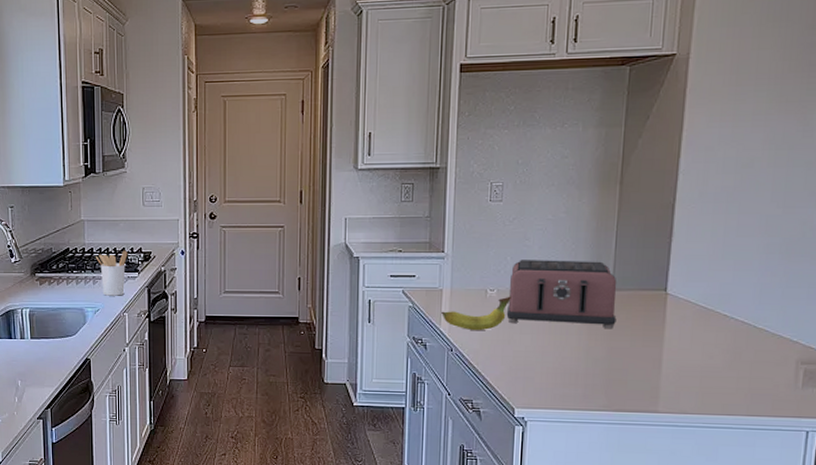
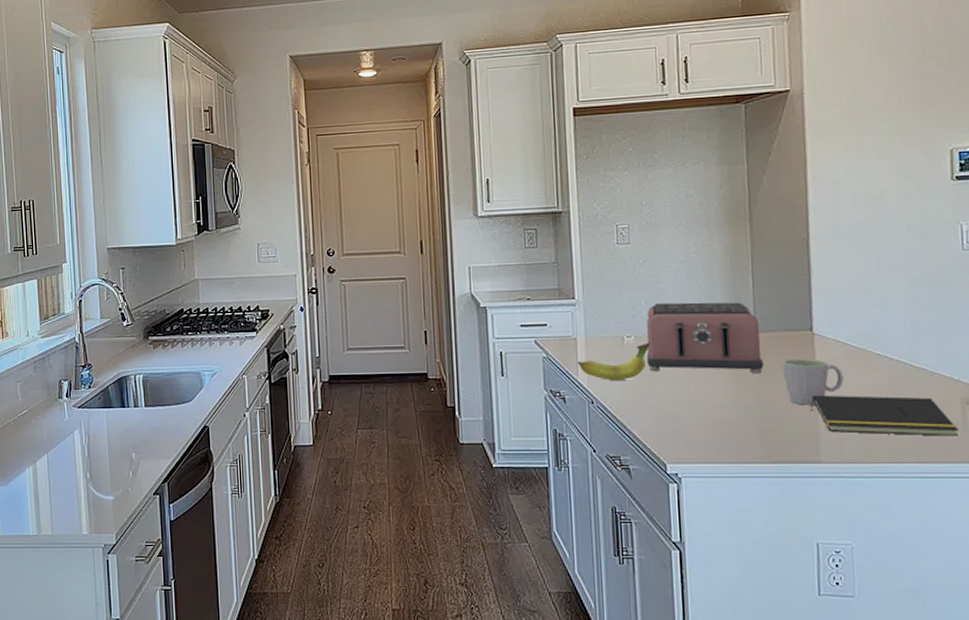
utensil holder: present [96,250,128,296] -> none [212,309,245,358]
mug: none [633,316,690,360] -> present [781,358,844,405]
notepad: none [654,350,789,393] -> present [810,395,958,436]

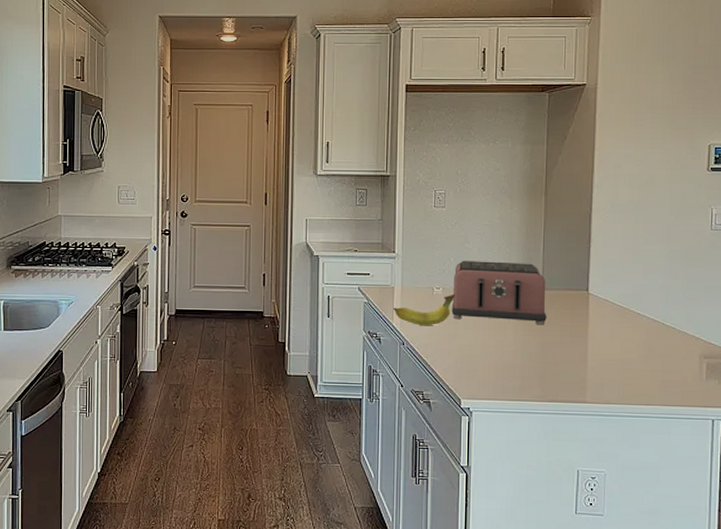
mug: present [781,358,844,405] -> none [561,314,609,354]
notepad: present [810,395,958,436] -> none [581,345,695,384]

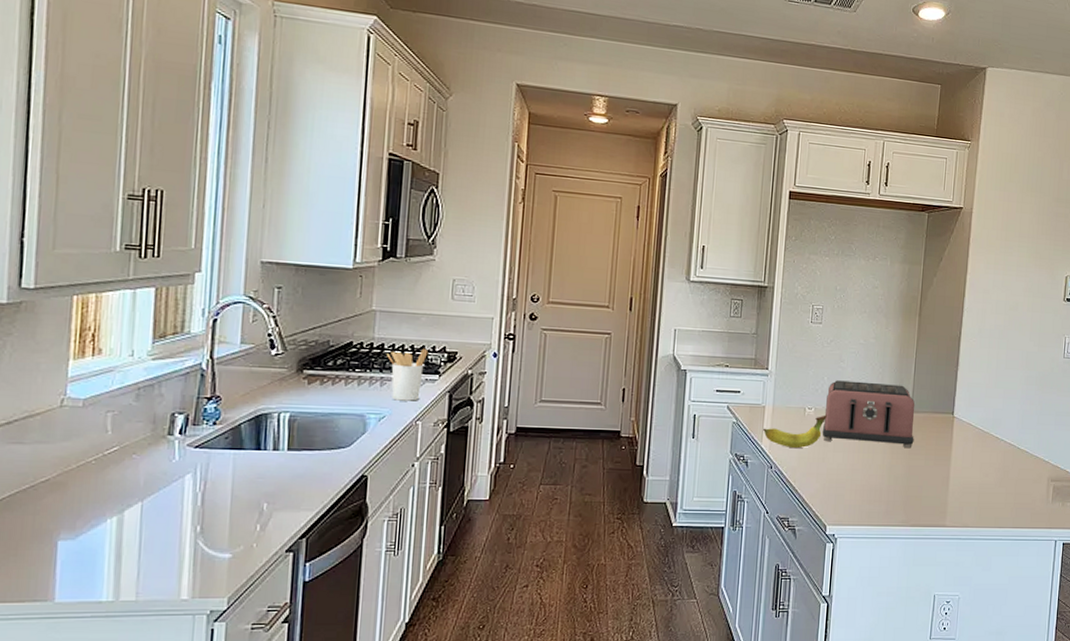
utensil holder: none [72,245,103,289] -> present [387,348,428,401]

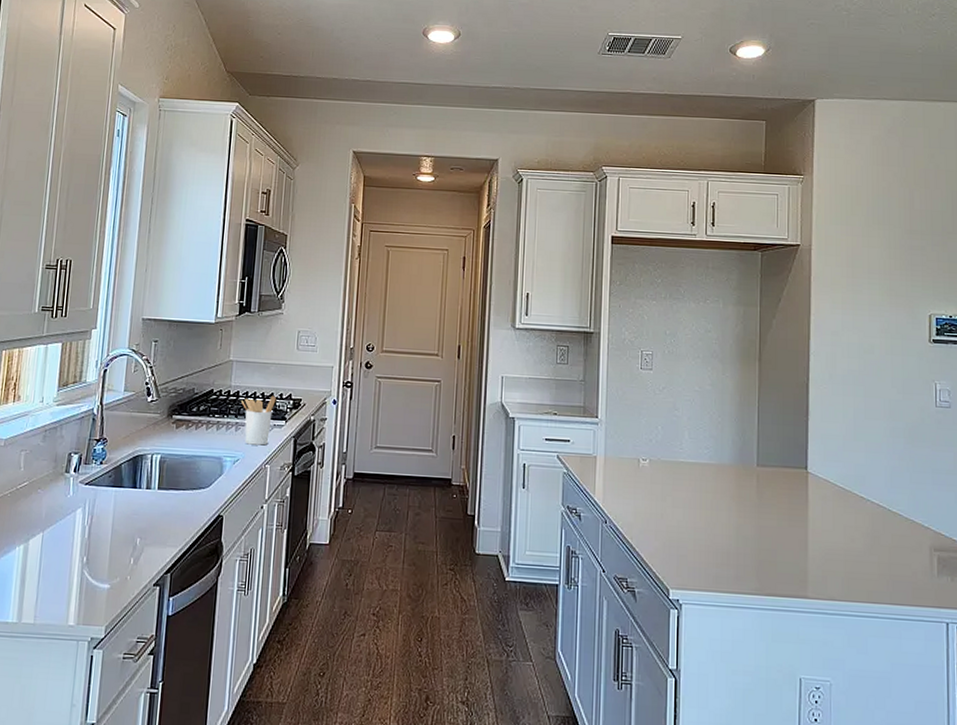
fruit: present [763,415,827,449] -> none [595,467,663,503]
toaster: present [822,380,915,449] -> none [658,430,763,507]

